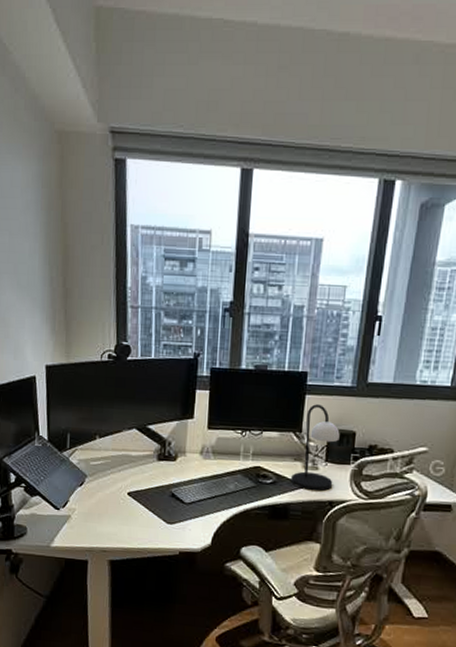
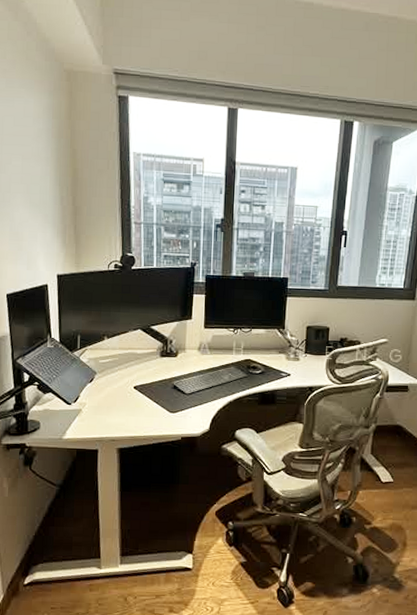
table lamp: present [291,404,340,492] -> none [277,305,316,379]

